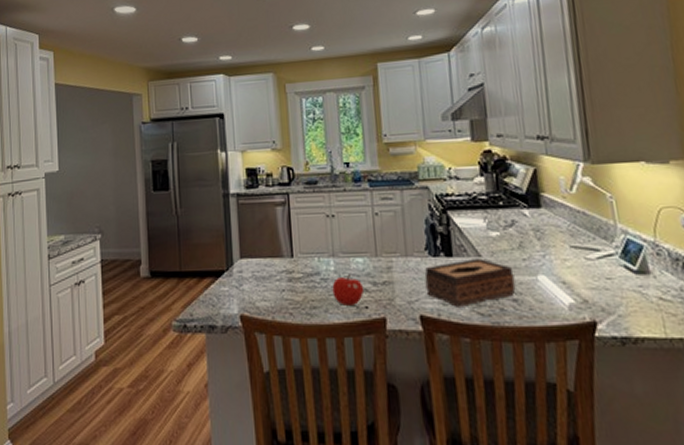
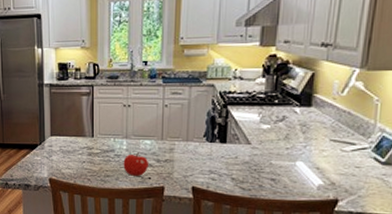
tissue box: present [424,258,516,307] -> none [200,146,276,182]

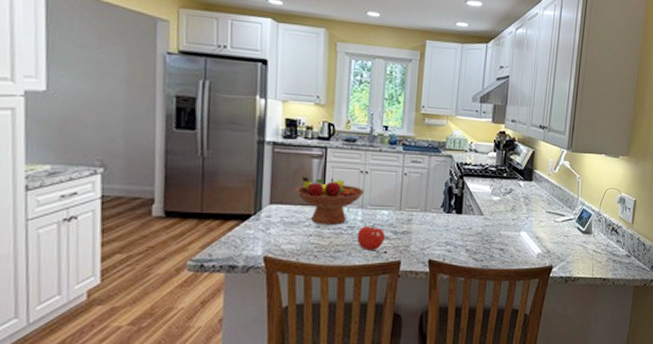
fruit bowl: none [69,112,129,153] -> present [294,176,365,225]

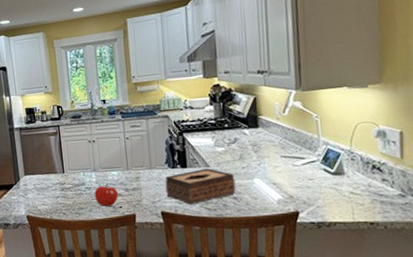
fruit bowl: present [294,176,365,225] -> none [40,149,95,188]
tissue box: none [437,217,505,254] -> present [165,168,236,205]

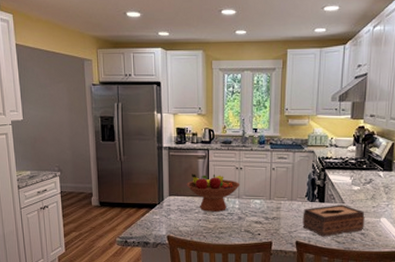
fruit bowl: none [40,149,95,188] -> present [186,173,241,212]
apple: present [94,183,119,206] -> none [236,211,259,232]

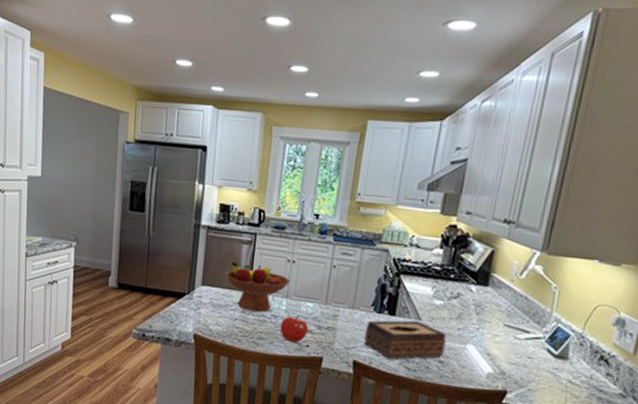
apple: none [236,211,259,232] -> present [279,315,309,343]

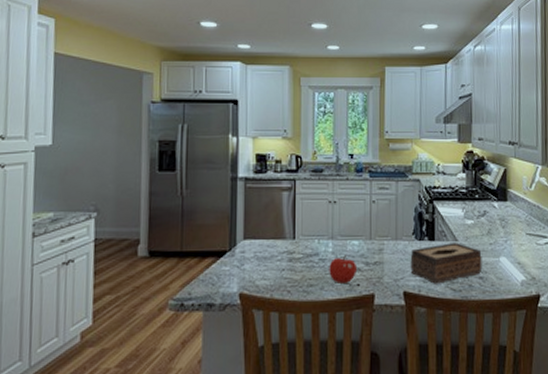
fruit bowl: present [224,261,291,312] -> none [266,209,334,258]

